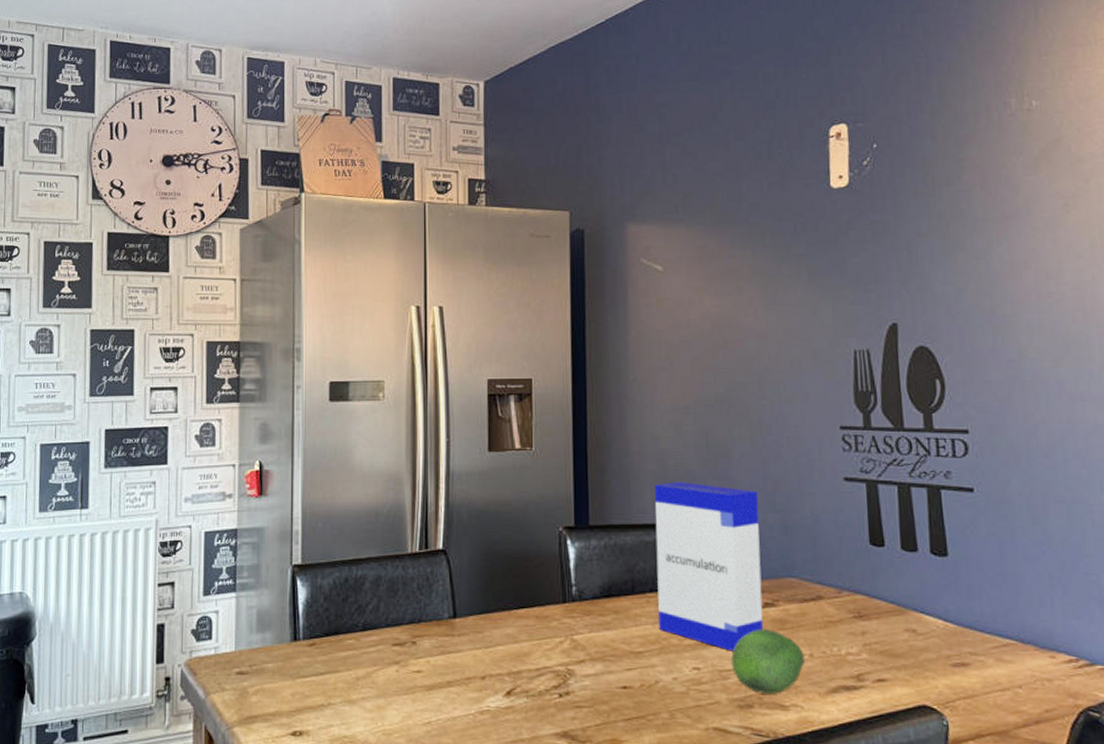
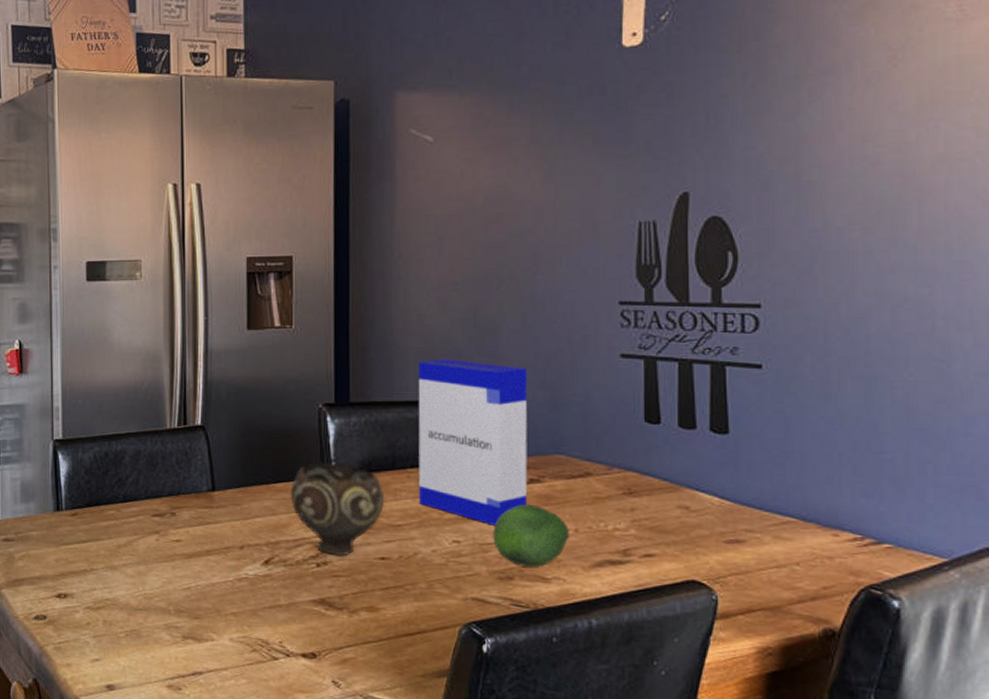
bowl: none [531,588,626,686] -> present [290,463,385,557]

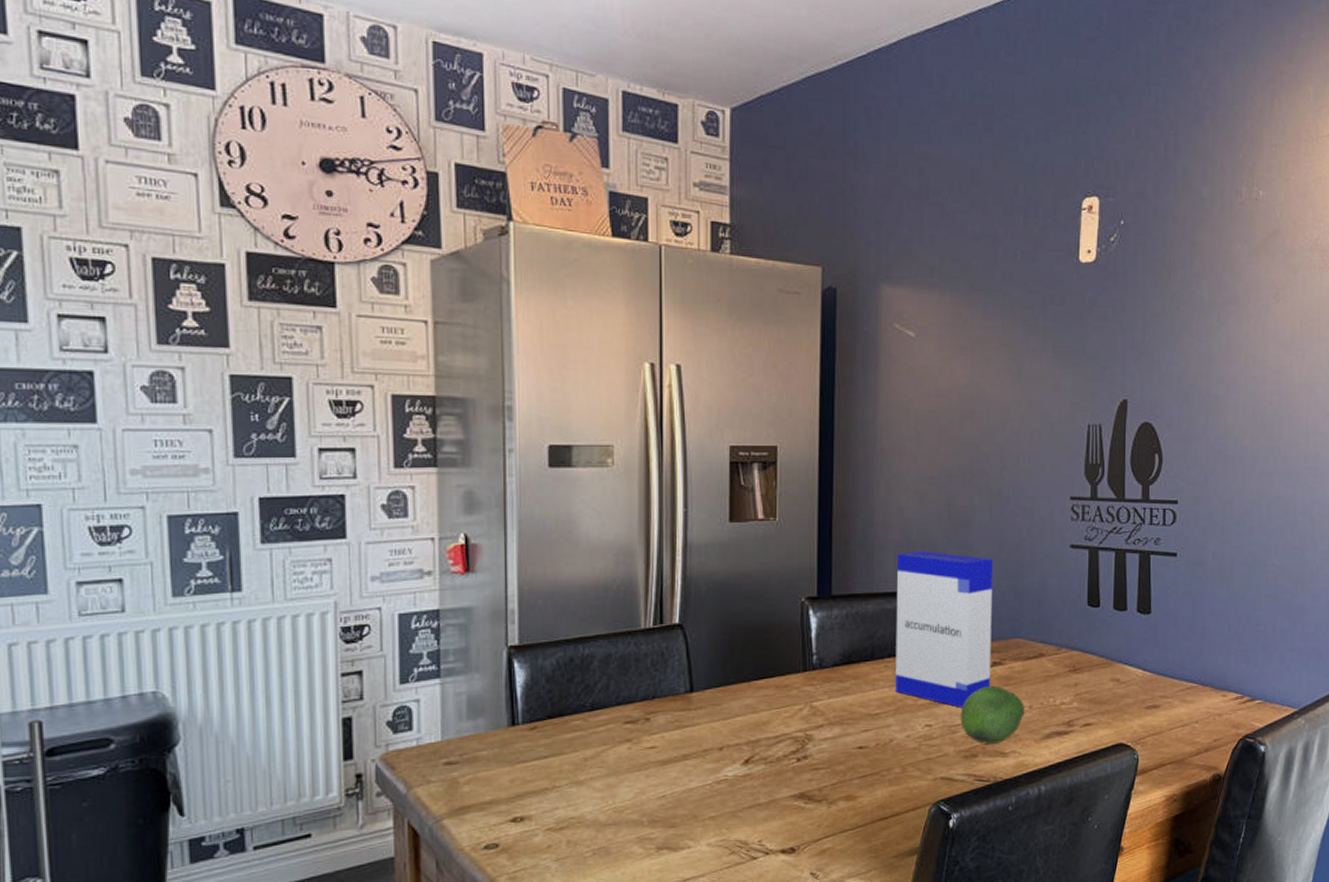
bowl: present [290,463,385,557] -> none [771,656,864,749]

